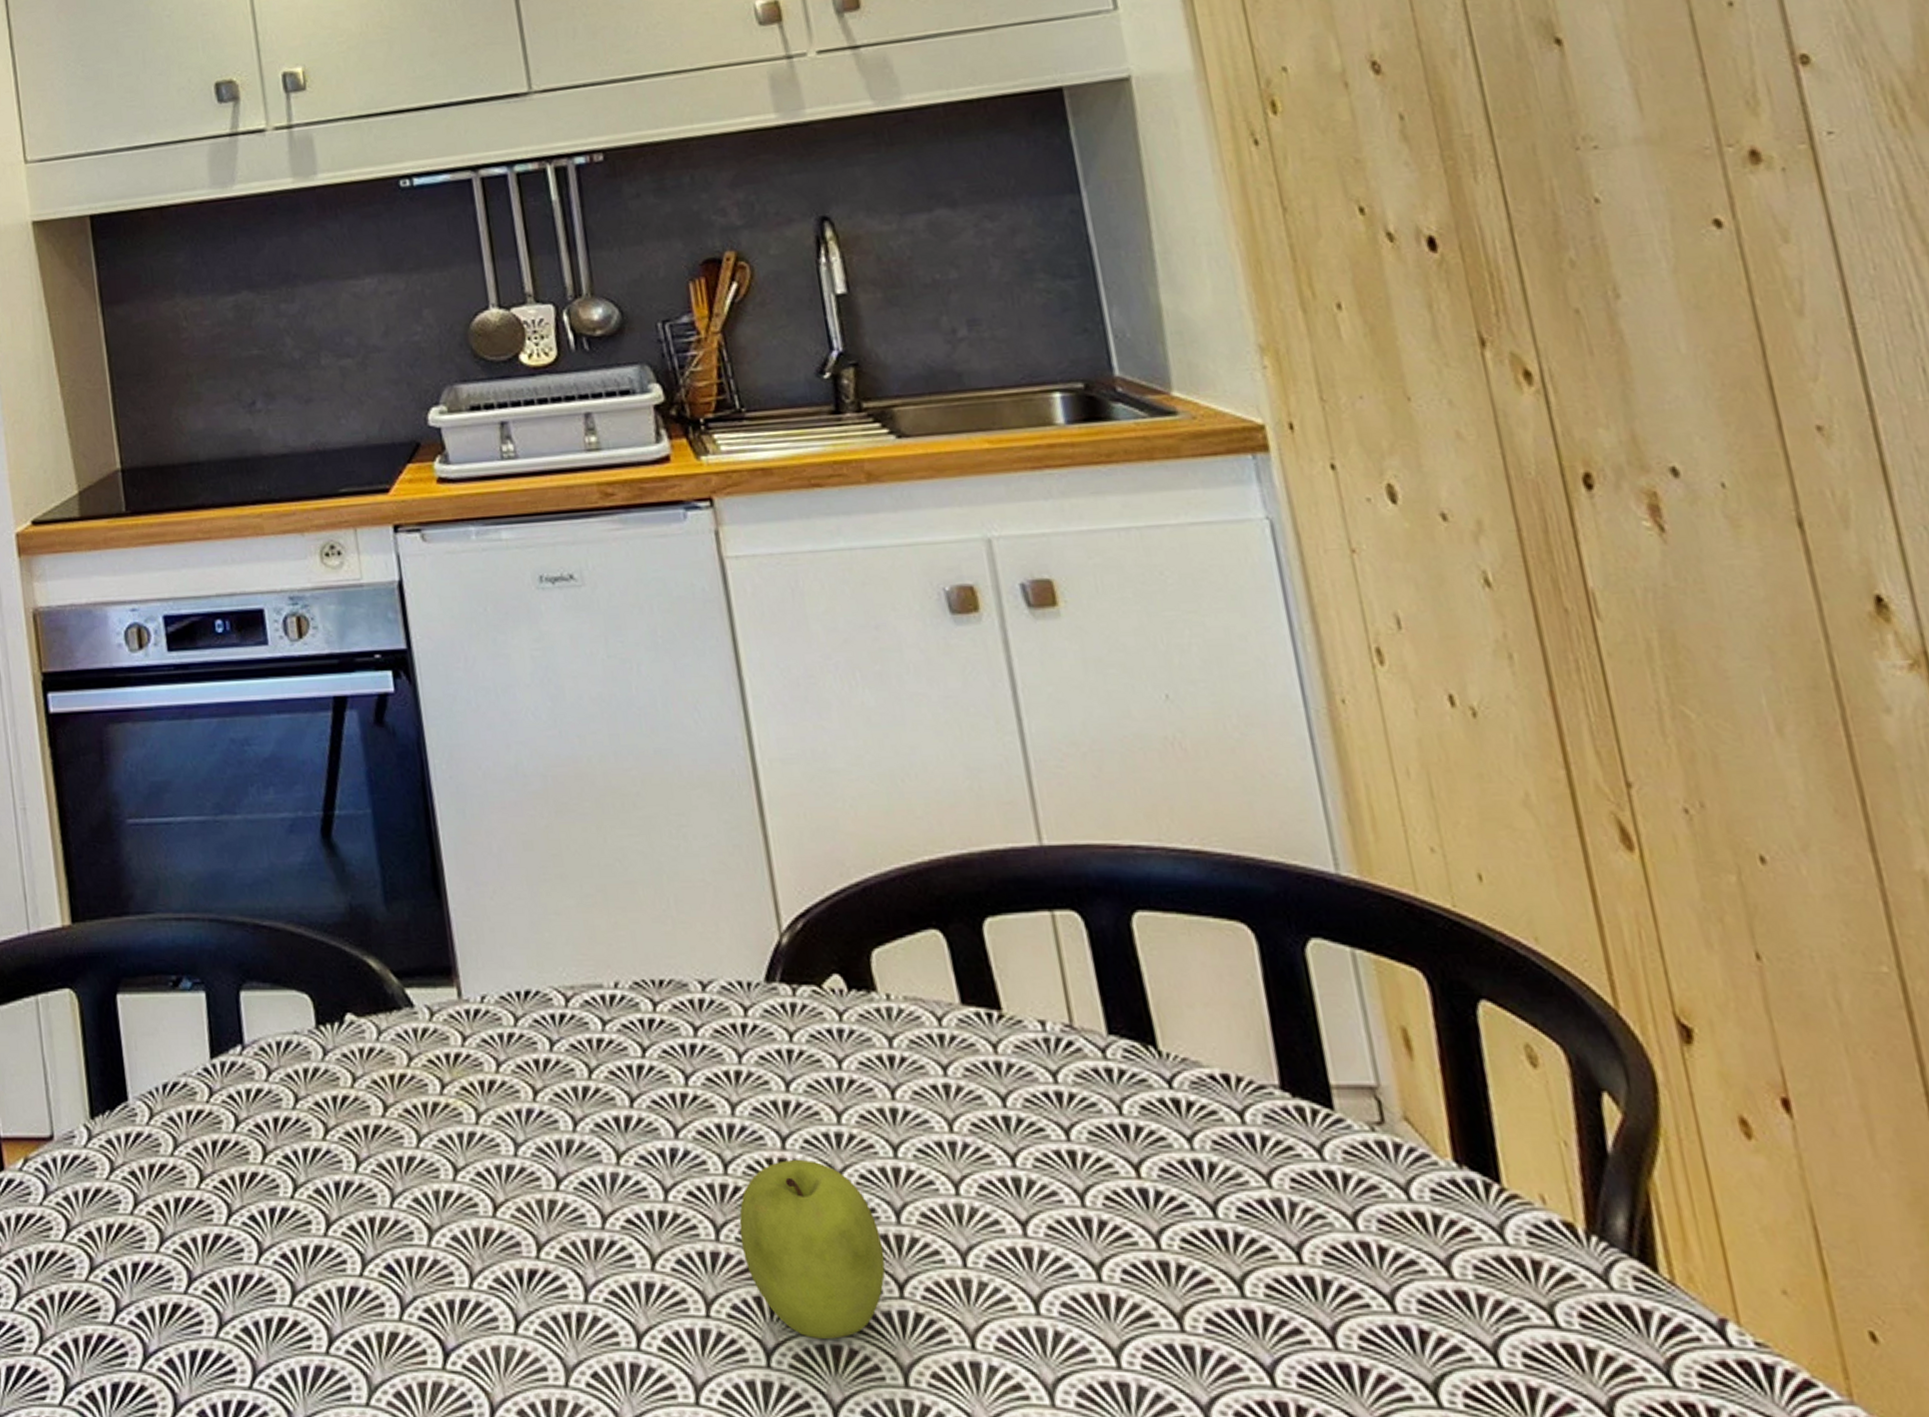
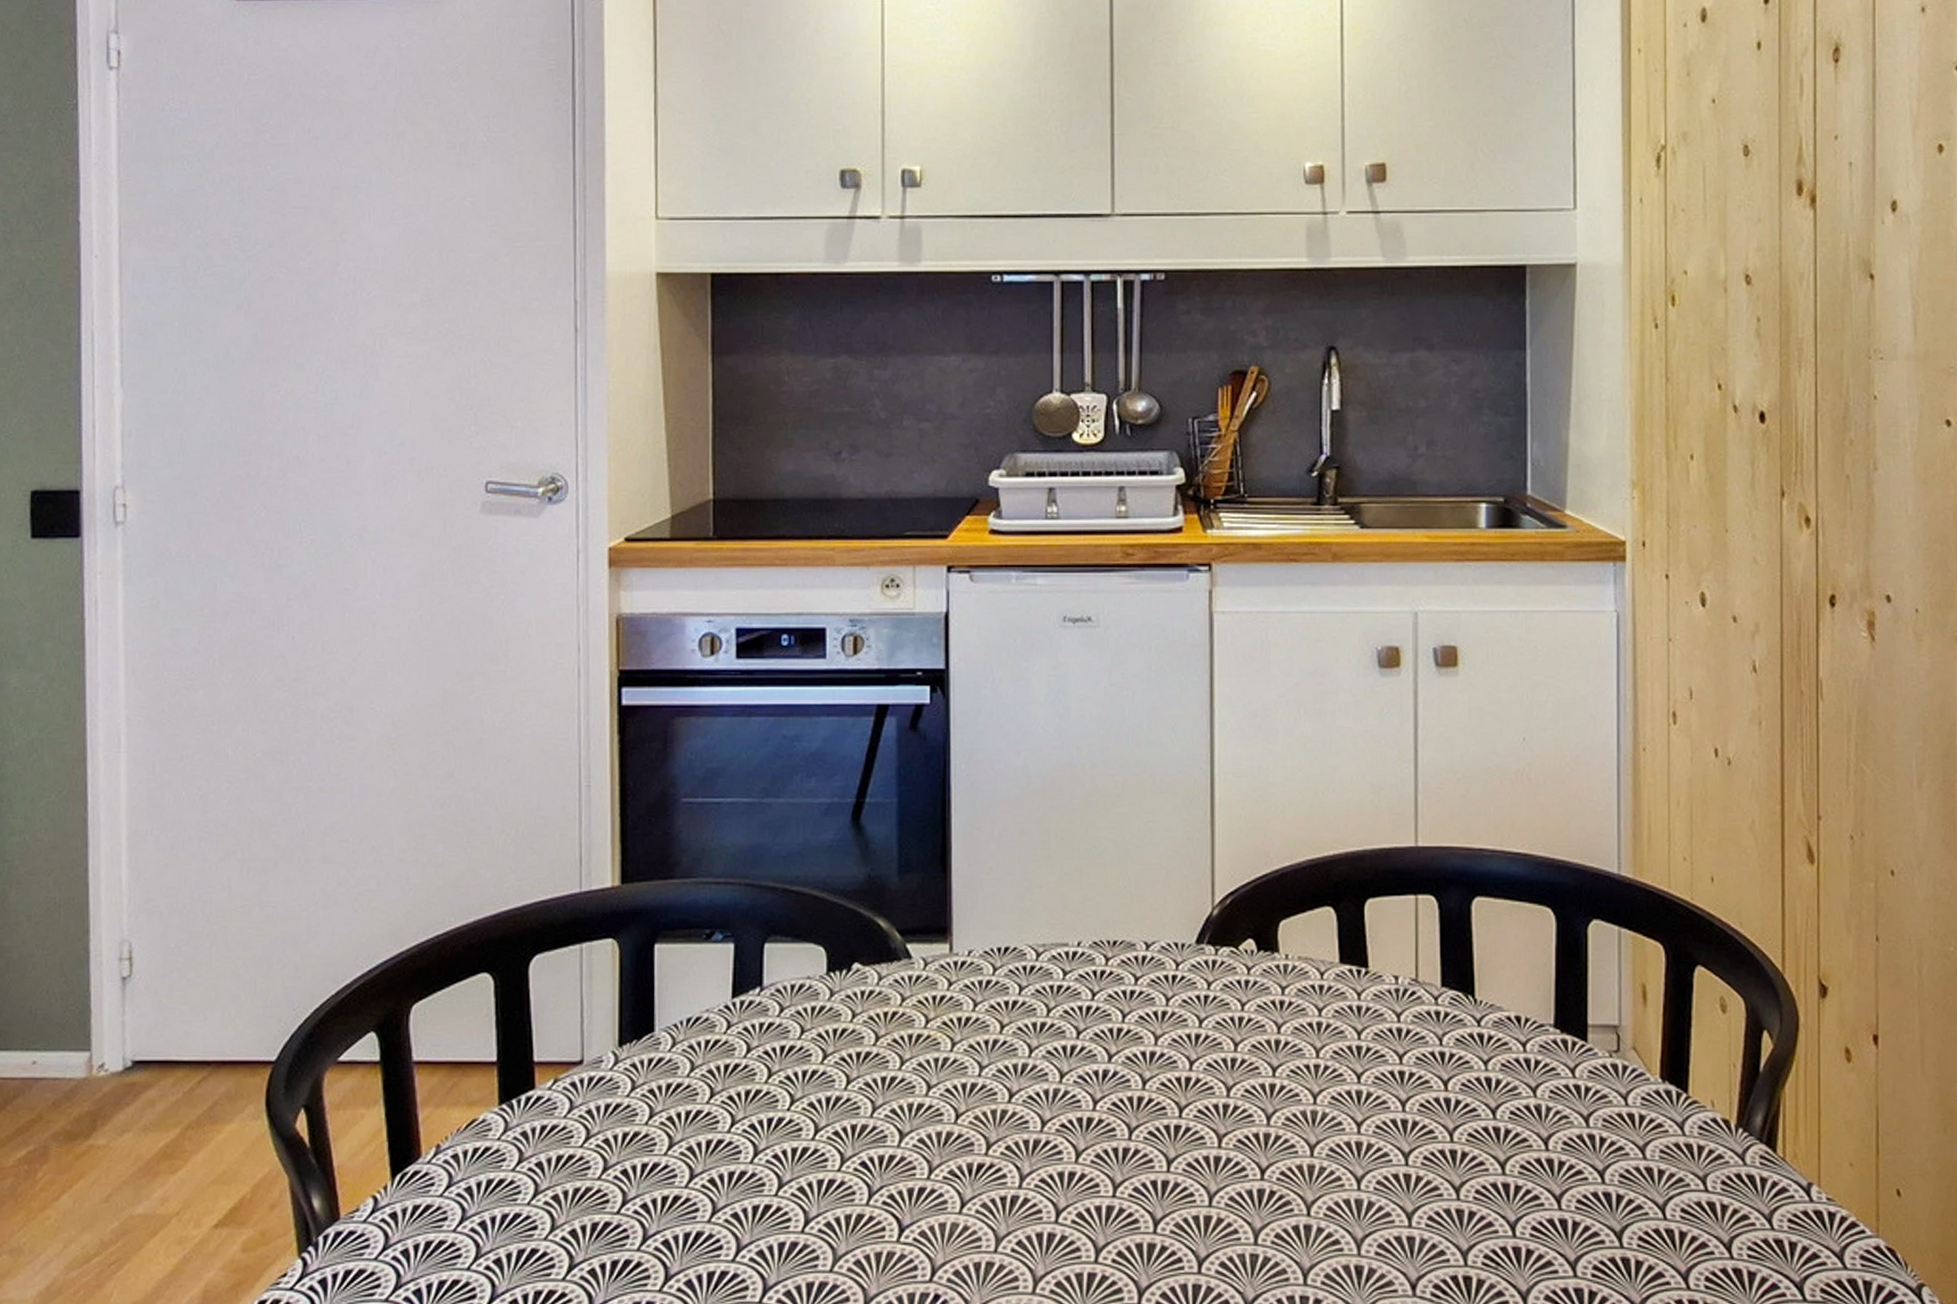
fruit: present [739,1159,885,1340] -> none [1147,1078,1254,1212]

